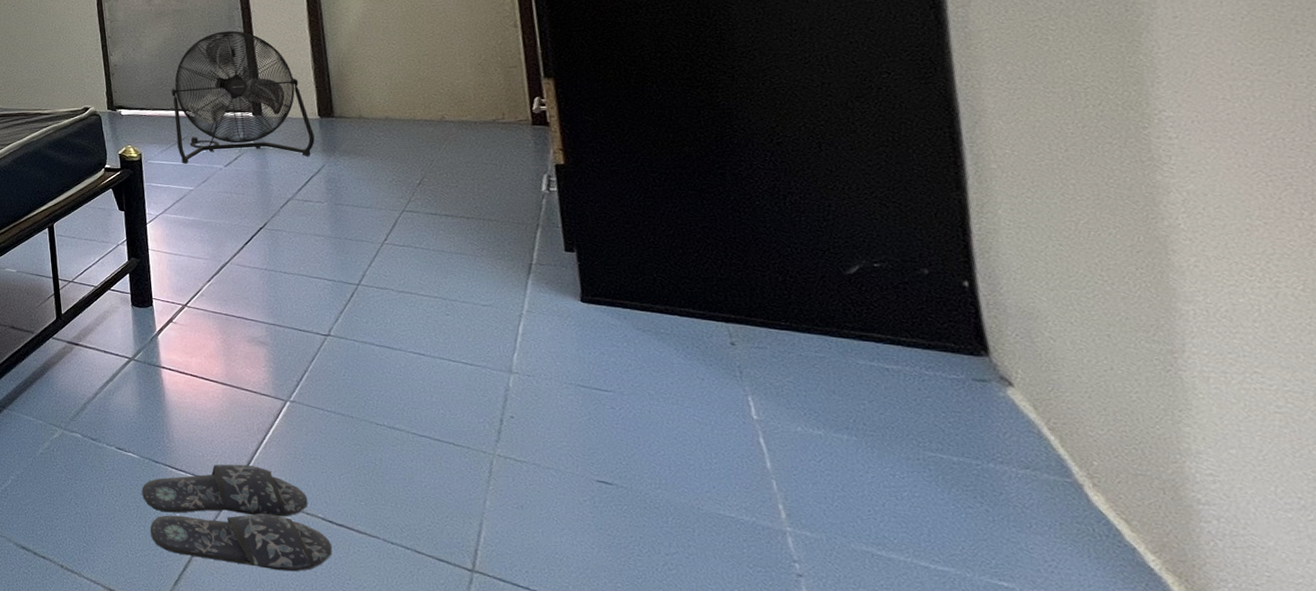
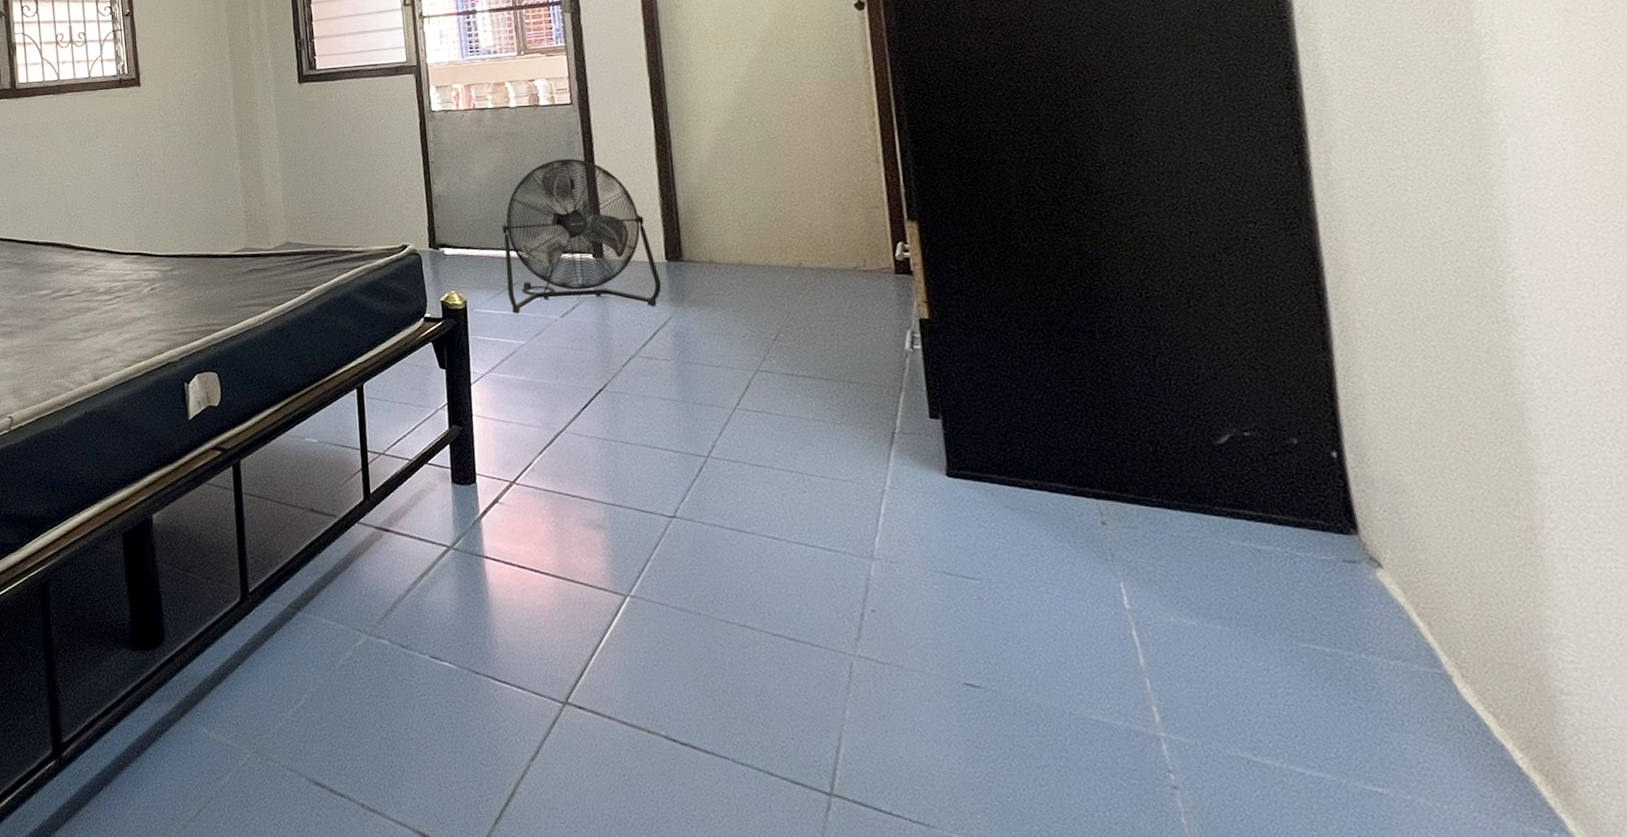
slippers: present [141,464,332,572] -> none [459,673,676,803]

